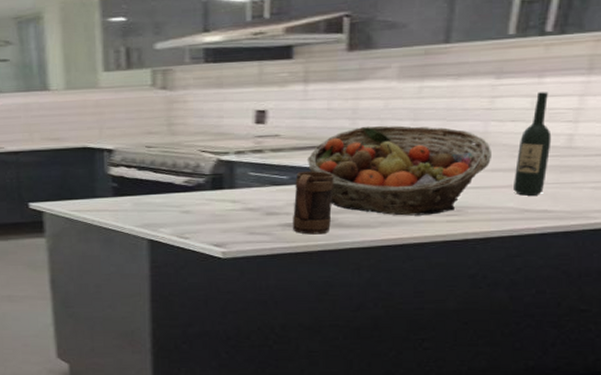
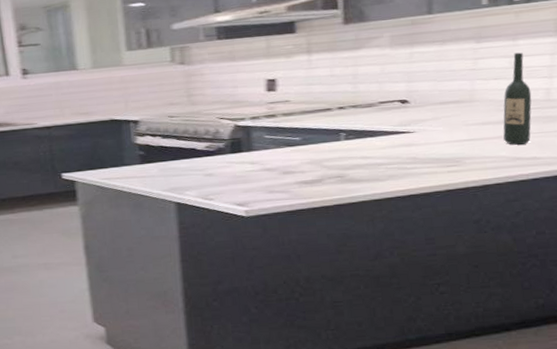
mug: present [292,171,334,235] -> none [307,131,343,191]
fruit basket: present [307,125,491,216] -> none [316,87,481,169]

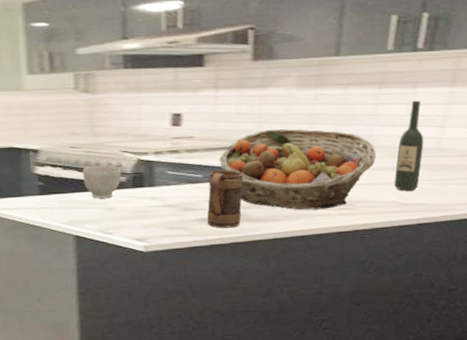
bowl: none [181,132,220,166] -> present [82,166,122,199]
mug: none [307,131,343,191] -> present [206,170,244,228]
fruit basket: none [316,87,481,169] -> present [218,128,376,210]

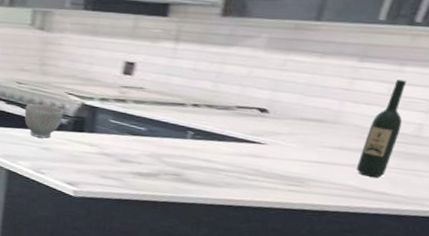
mug: present [206,170,244,228] -> none [143,125,190,187]
fruit basket: present [218,128,376,210] -> none [166,90,343,183]

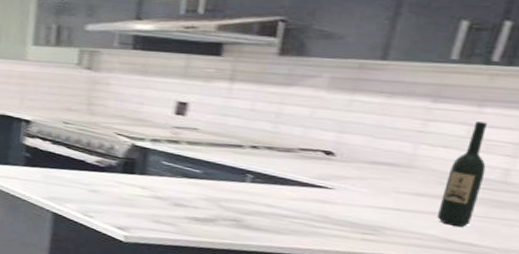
bowl: present [24,104,64,138] -> none [71,144,113,180]

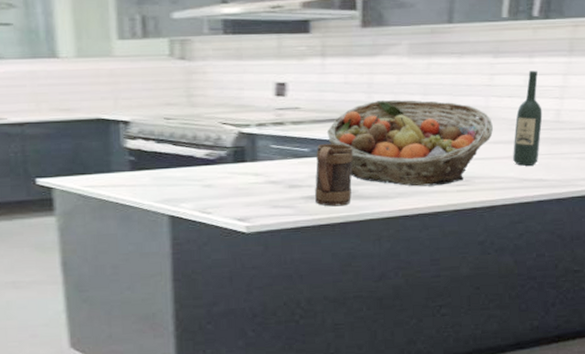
mug: none [199,168,249,233] -> present [314,144,354,207]
fruit basket: none [222,132,419,231] -> present [326,99,493,187]

